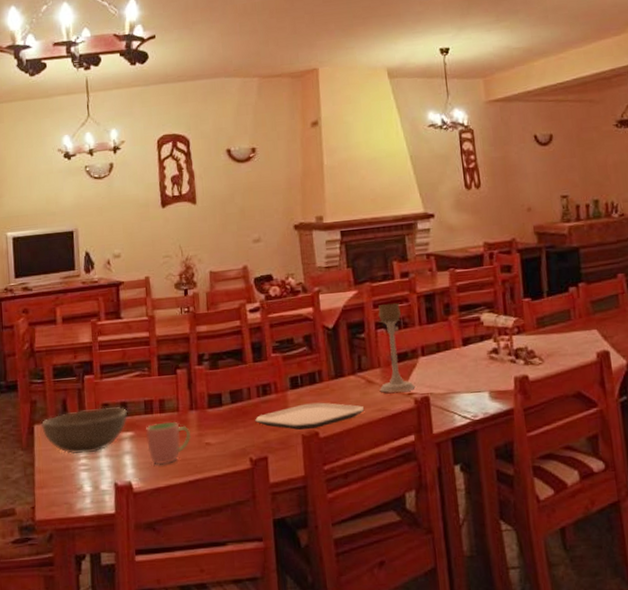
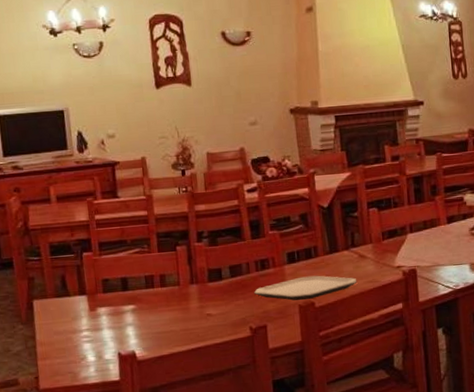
bowl: present [41,407,128,455] -> none [40,282,129,328]
cup: present [146,421,192,465] -> none [147,294,193,335]
candle holder: present [378,302,415,393] -> none [370,184,404,266]

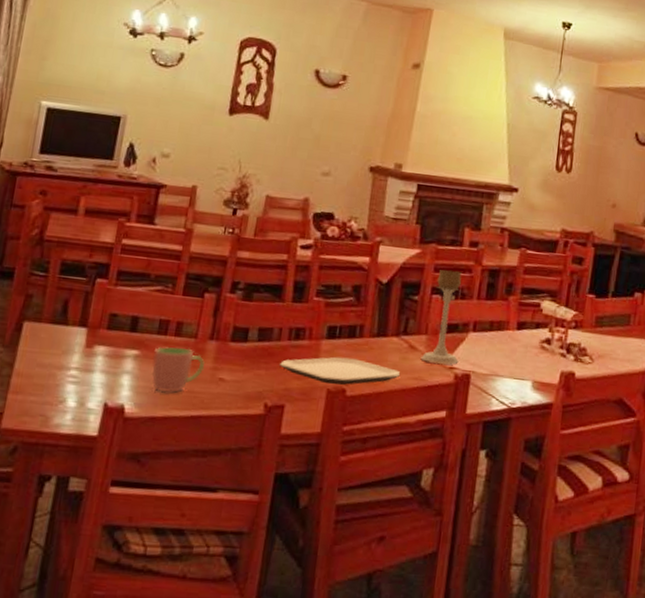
cup: none [147,294,193,335] -> present [151,346,205,393]
candle holder: none [370,184,404,266] -> present [420,269,462,365]

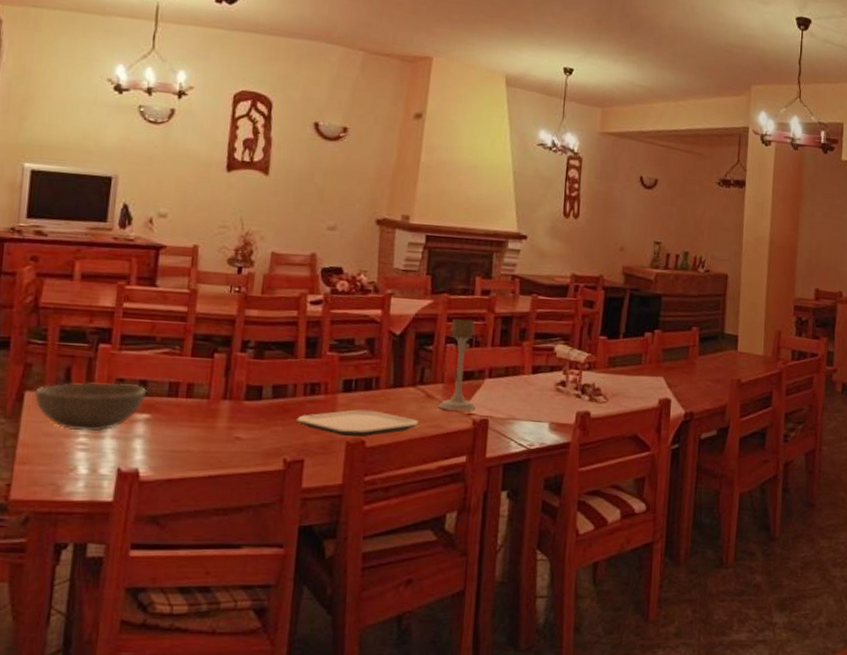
bowl: none [32,315,139,366] -> present [34,382,147,432]
cup: present [151,346,205,393] -> none [164,409,220,455]

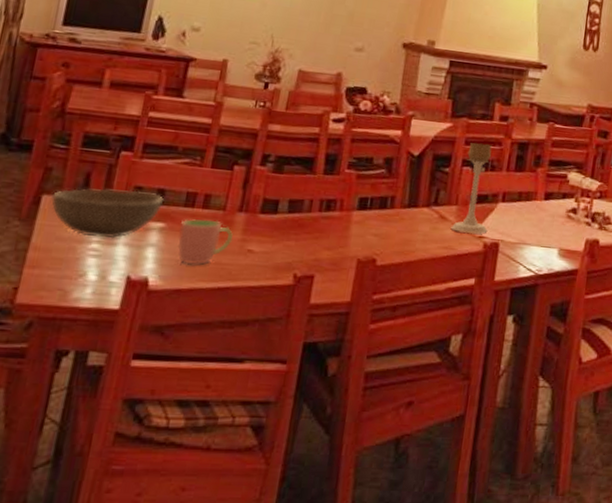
cup: none [164,409,220,455] -> present [177,219,233,265]
plate: present [295,409,419,437] -> none [309,227,431,255]

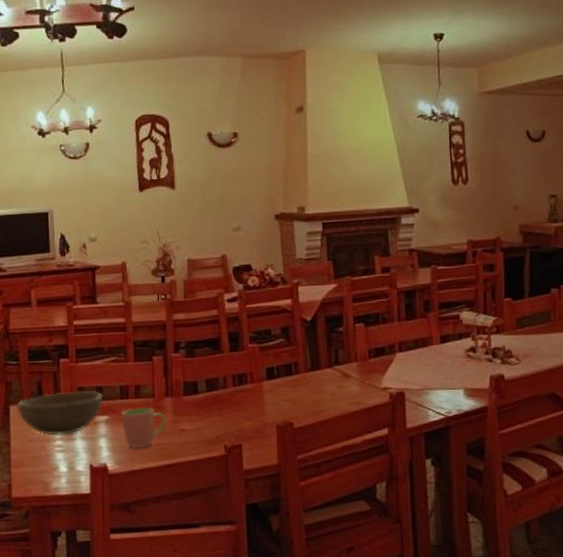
candle holder: present [450,142,492,234] -> none [355,297,391,387]

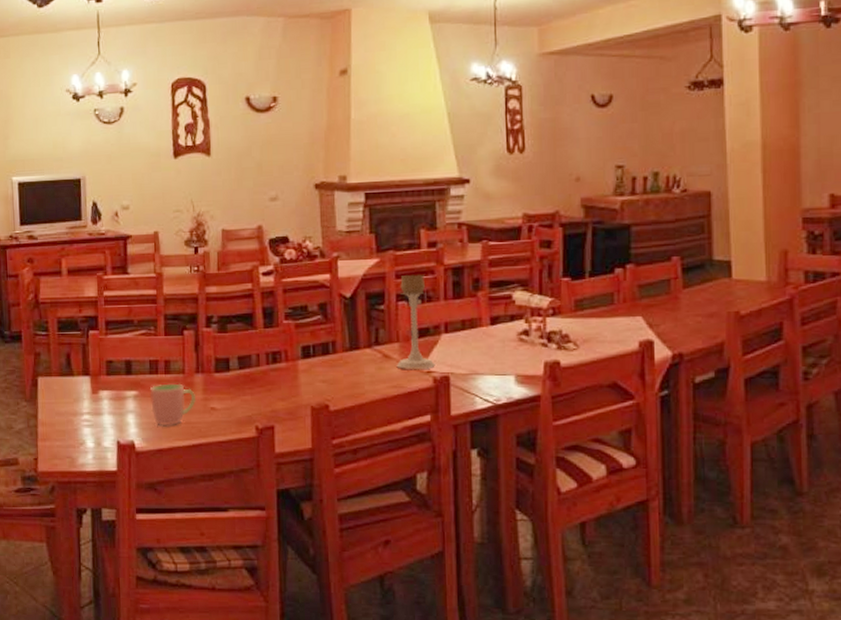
bowl: present [17,391,104,436] -> none [45,364,133,410]
candle holder: none [355,297,391,387] -> present [396,274,435,369]

